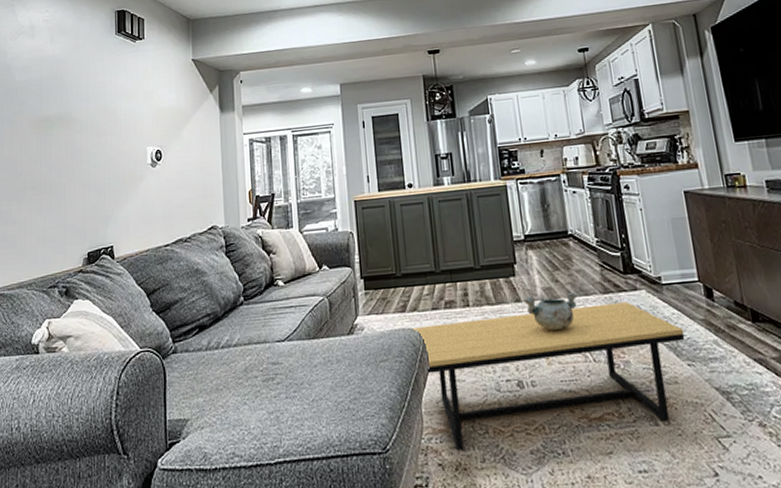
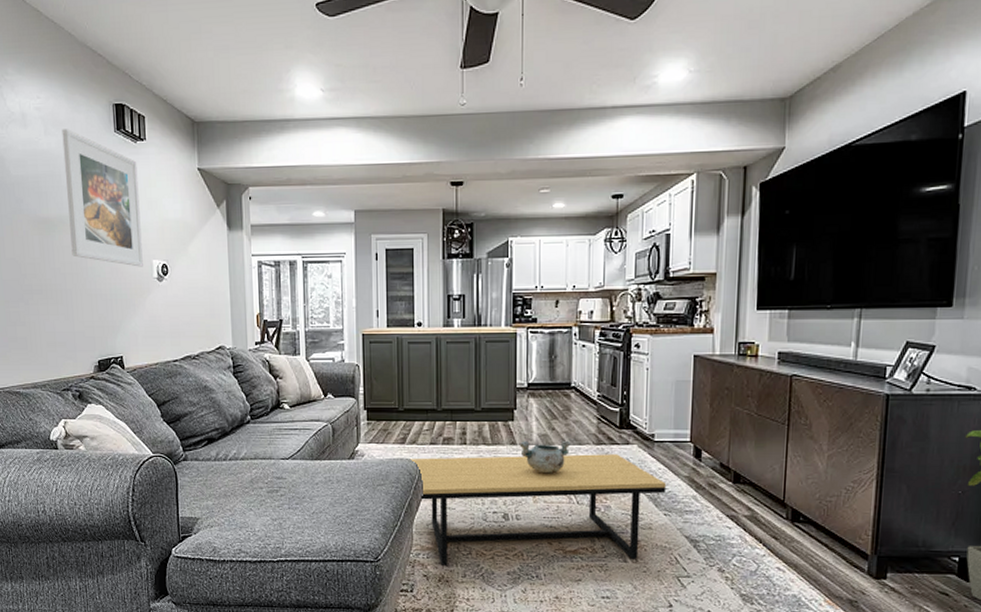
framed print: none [67,35,137,155] -> present [62,129,143,267]

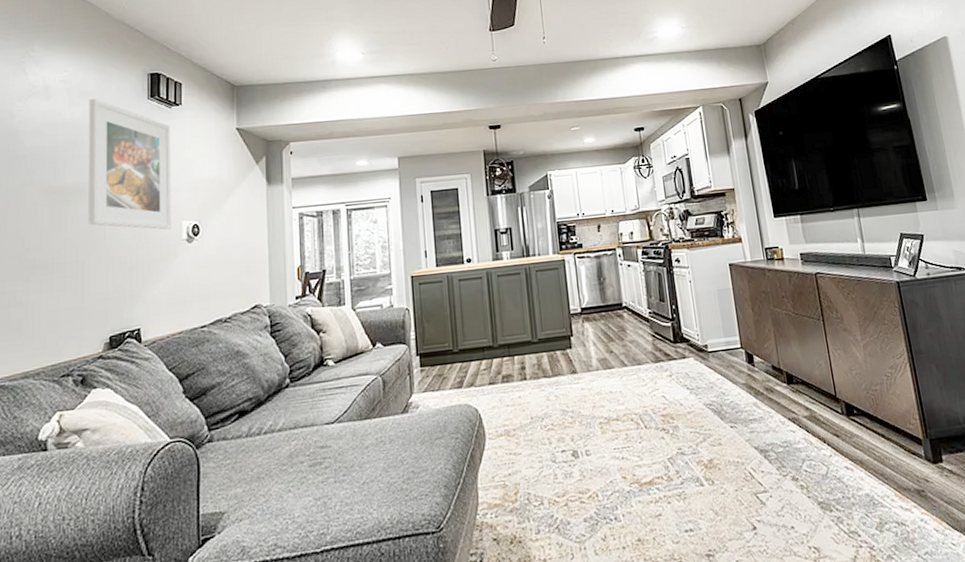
coffee table: present [409,454,667,566] -> none [468,370,729,523]
decorative bowl: present [519,440,571,474] -> none [579,362,631,401]

